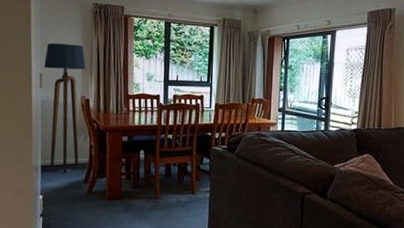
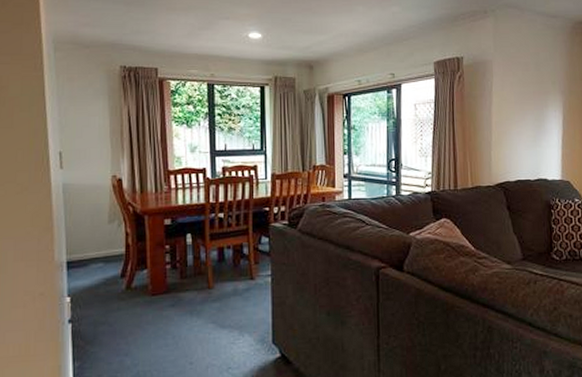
floor lamp: present [44,43,86,173] -> none [64,115,116,268]

